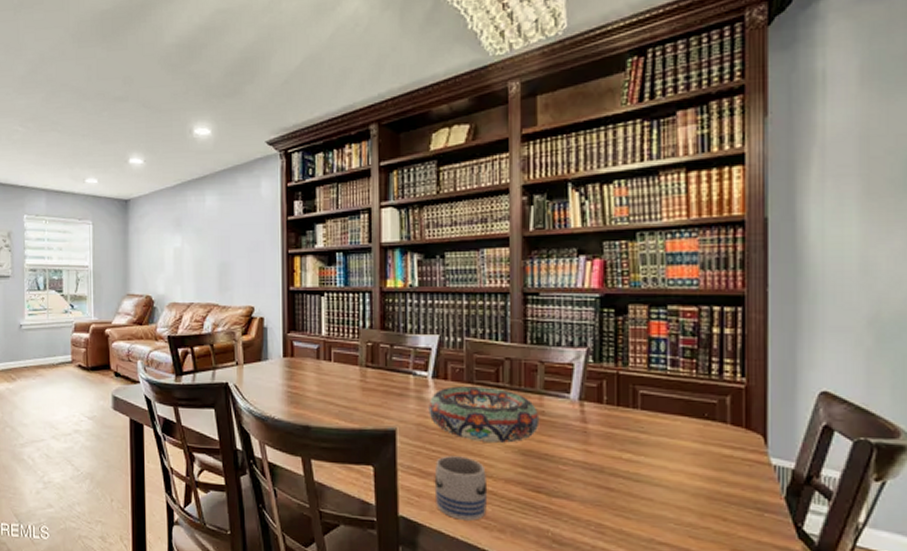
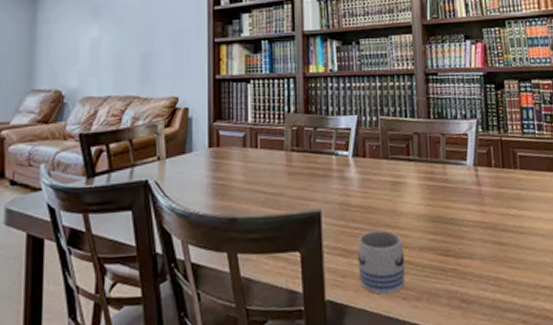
decorative bowl: present [429,386,540,443] -> none [350,161,445,214]

